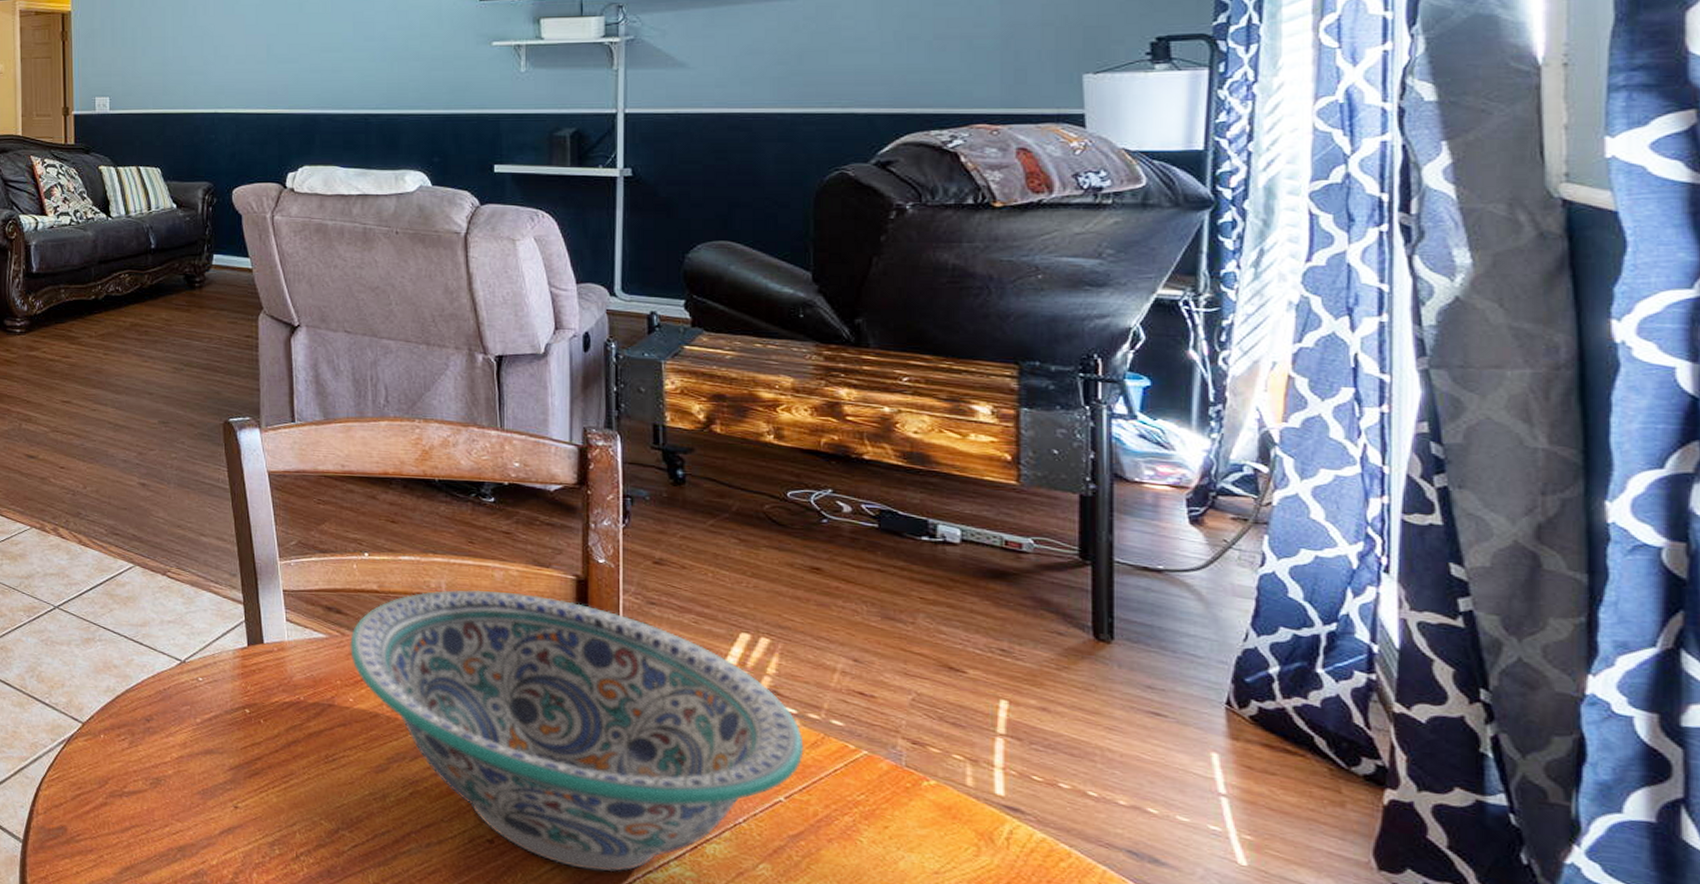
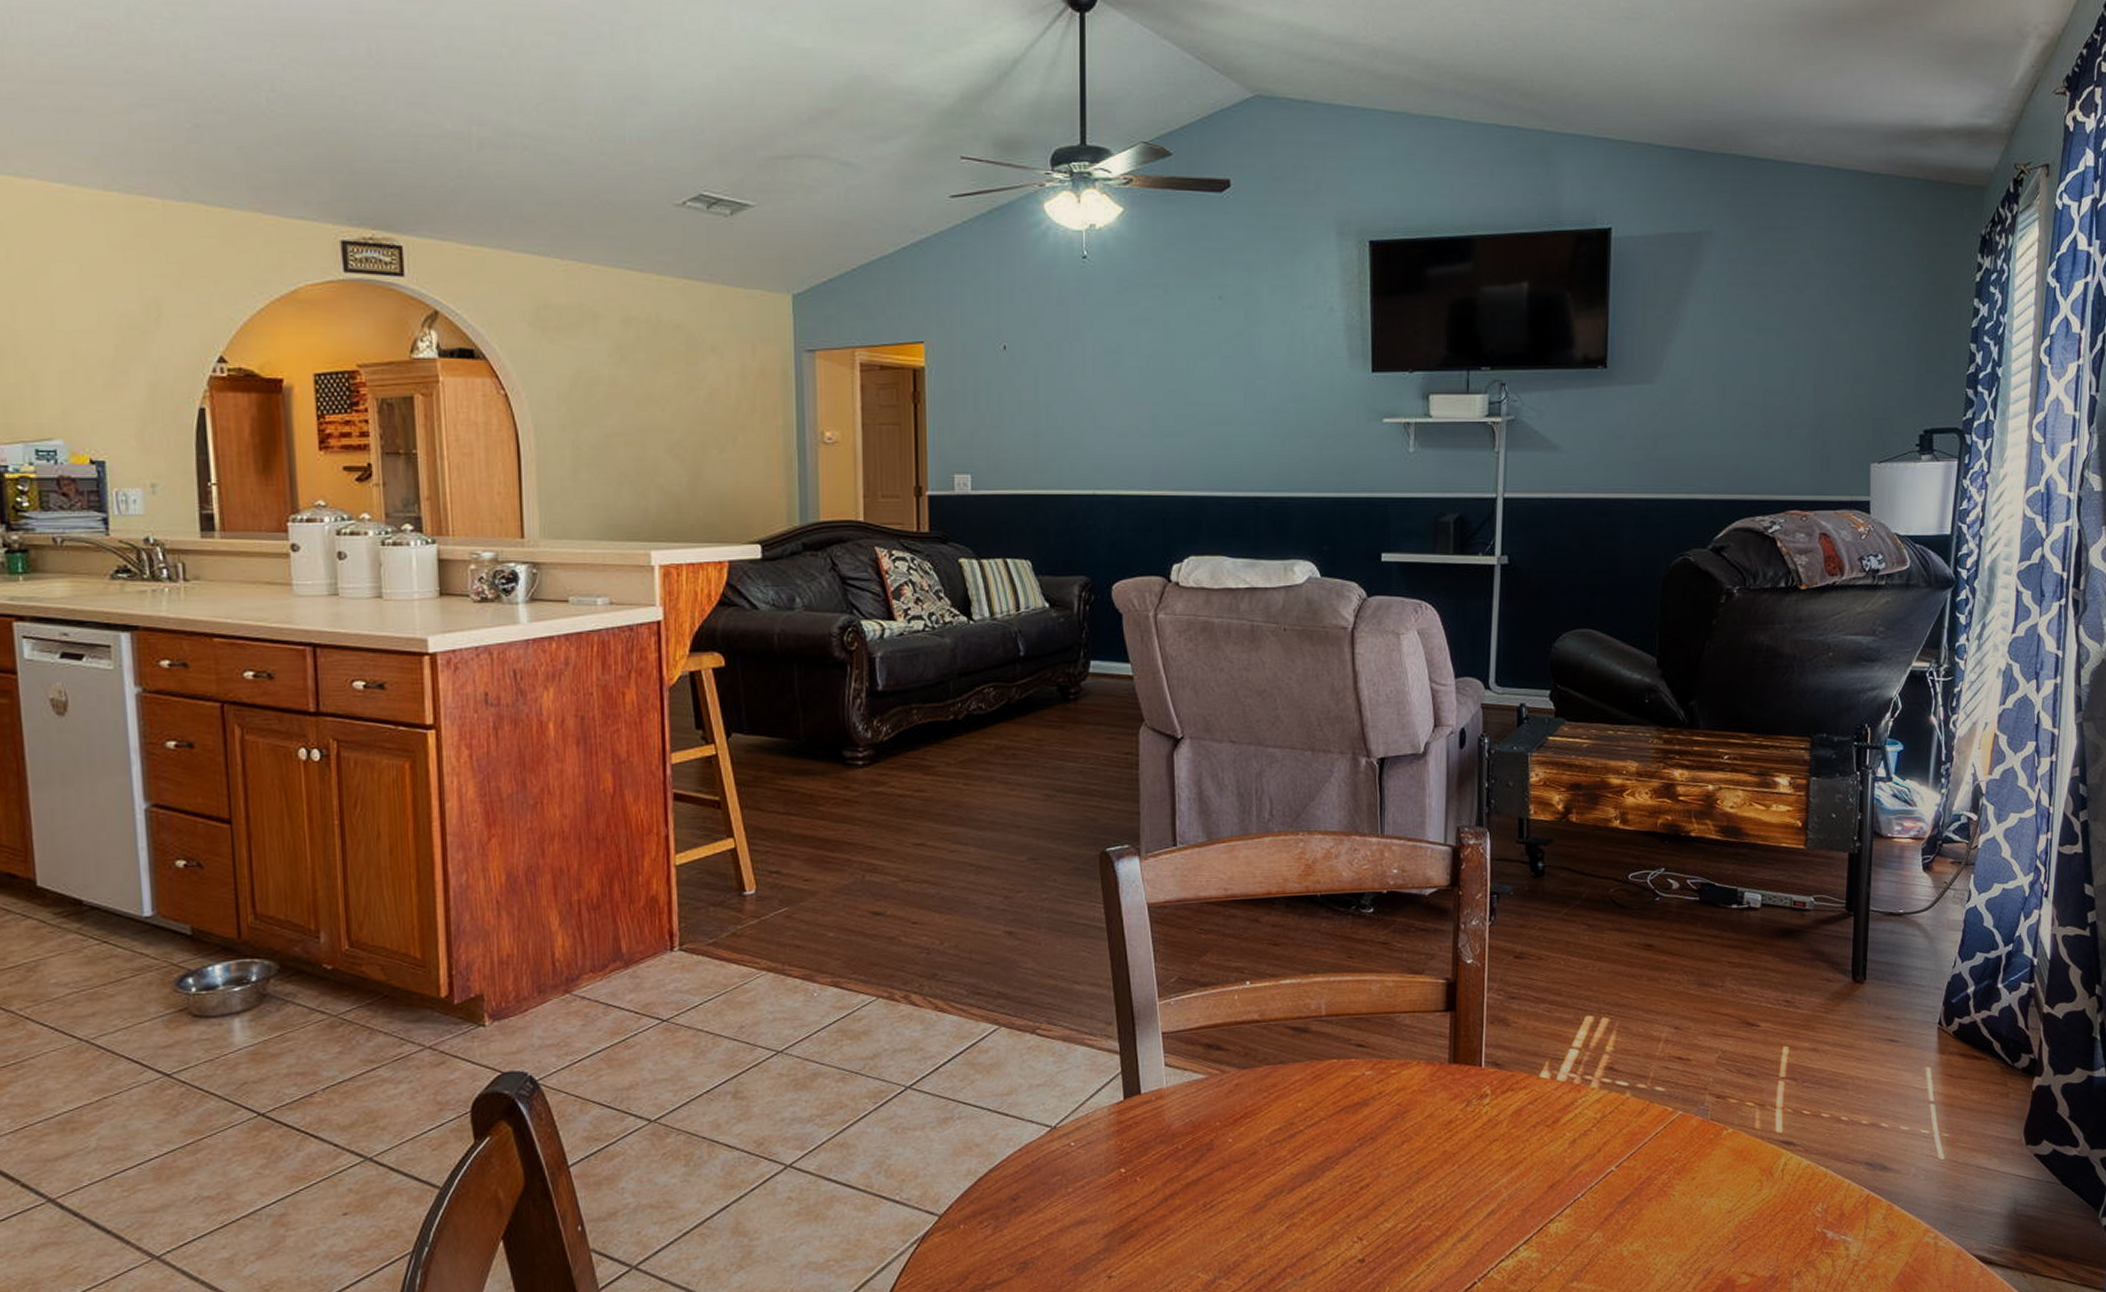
decorative bowl: present [349,589,804,873] -> none [1229,1004,1633,1271]

